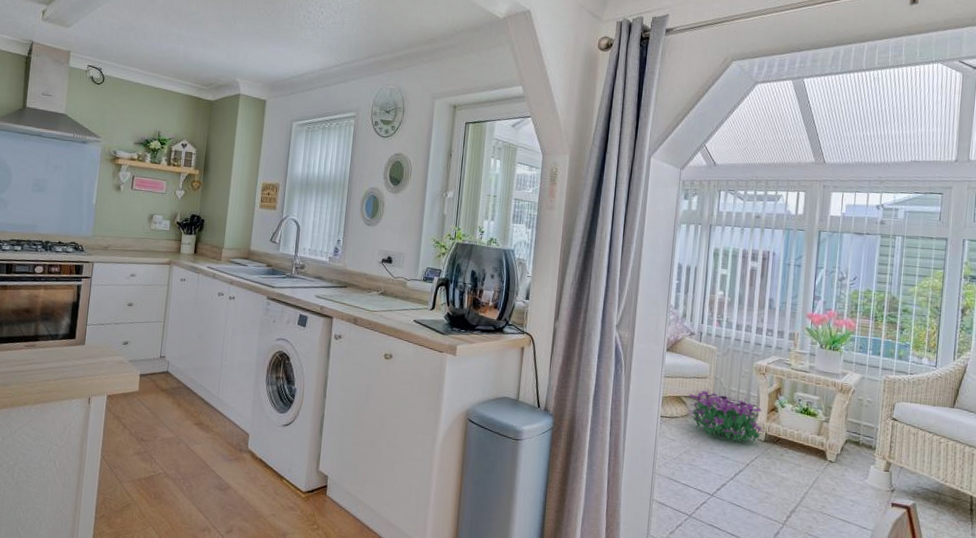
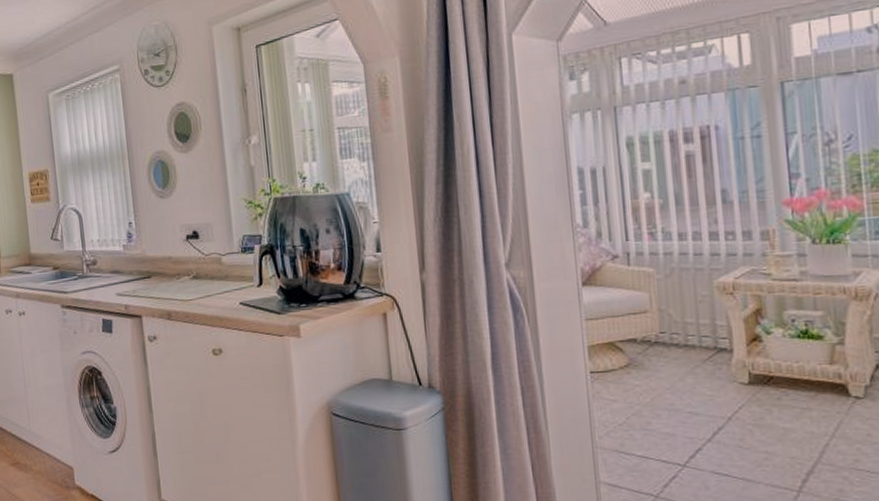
decorative plant: present [688,387,764,443] -> none [625,324,747,390]

